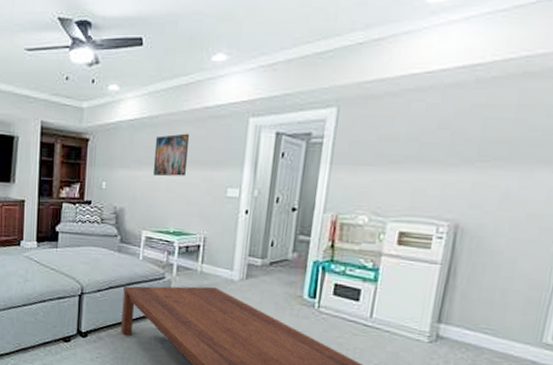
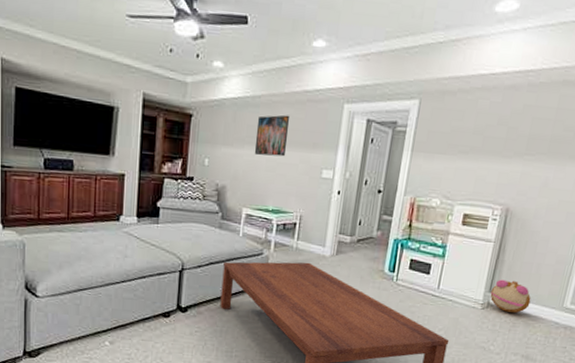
plush toy: none [439,308,496,348] -> present [490,279,532,313]

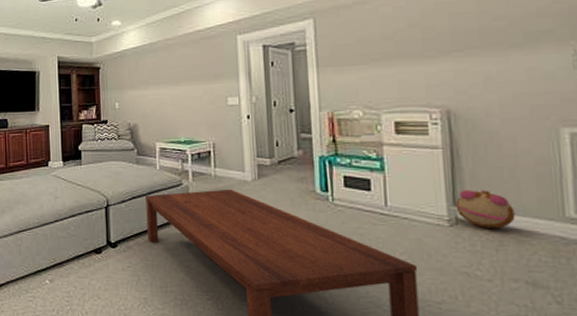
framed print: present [254,114,290,157] -> none [157,54,189,94]

